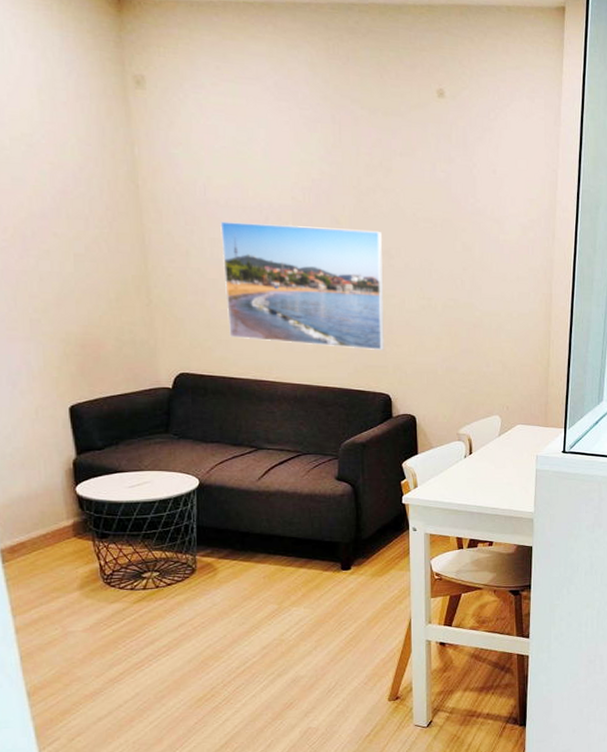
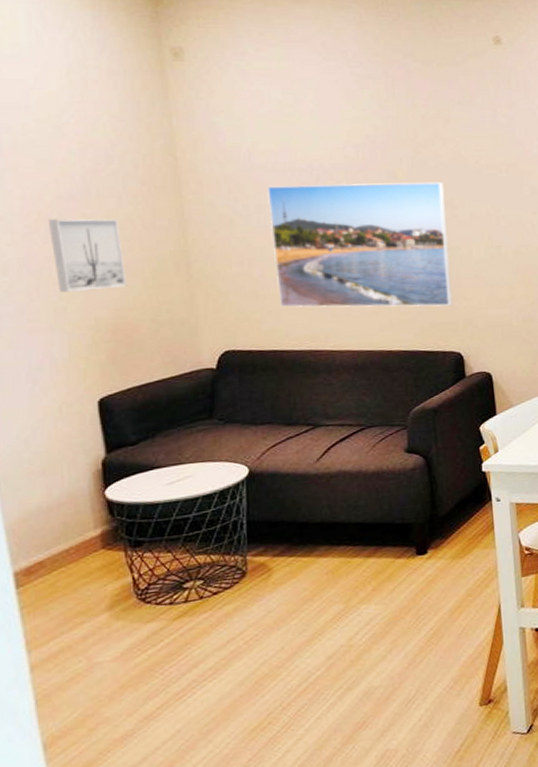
wall art: none [22,235,94,307] -> present [48,218,127,293]

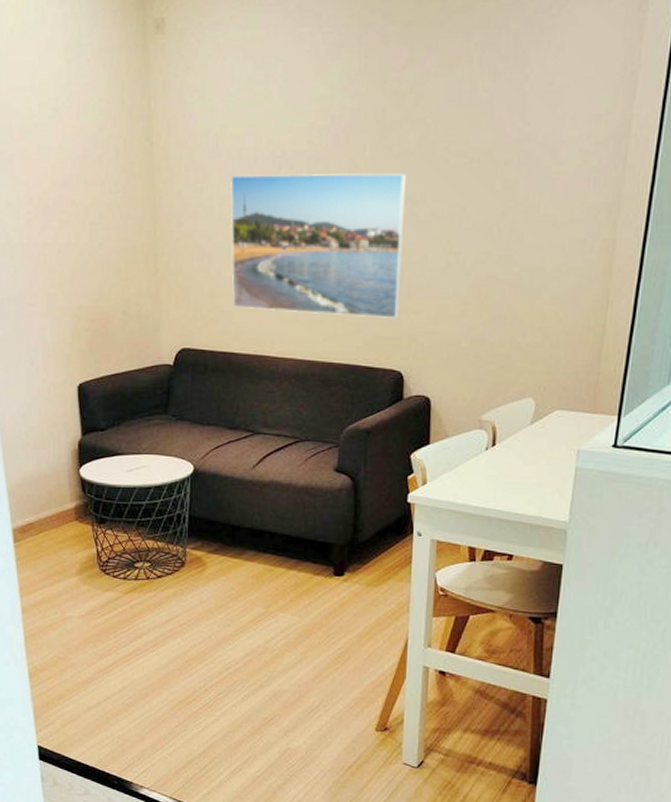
wall art: present [48,218,127,293] -> none [45,206,105,280]

